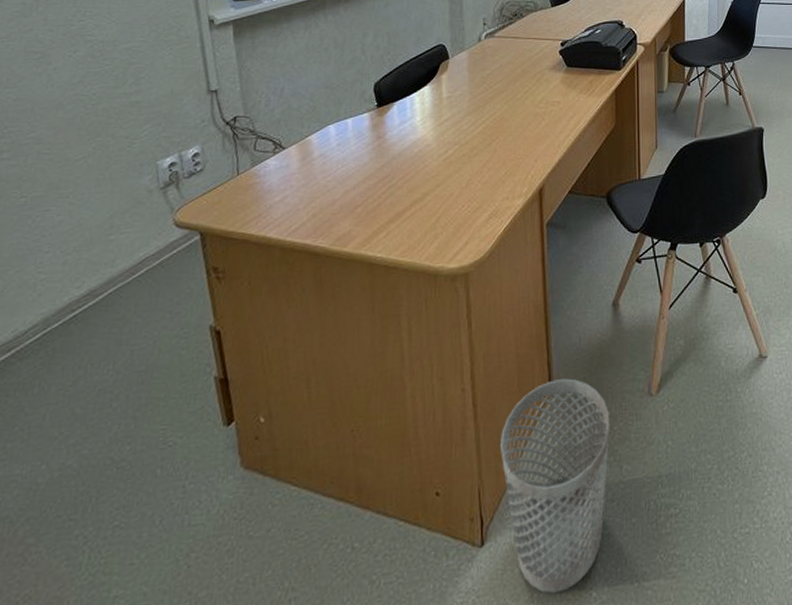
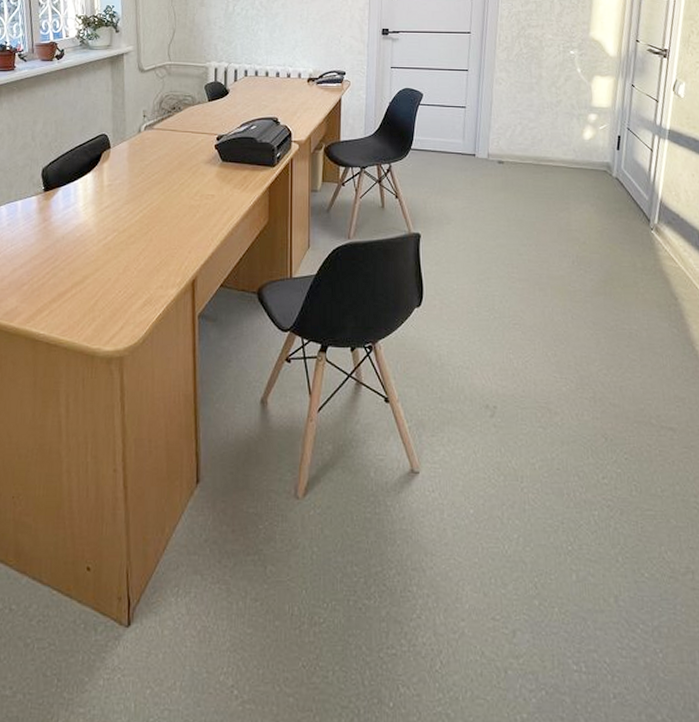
wastebasket: present [500,378,610,594] -> none [148,471,256,684]

